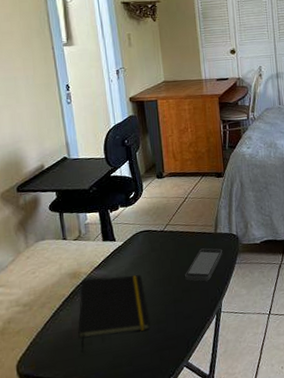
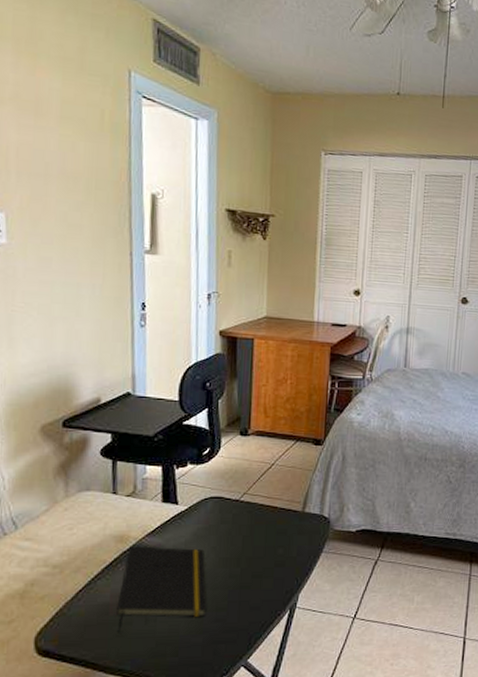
smartphone: present [185,248,223,282] -> none [258,528,309,569]

